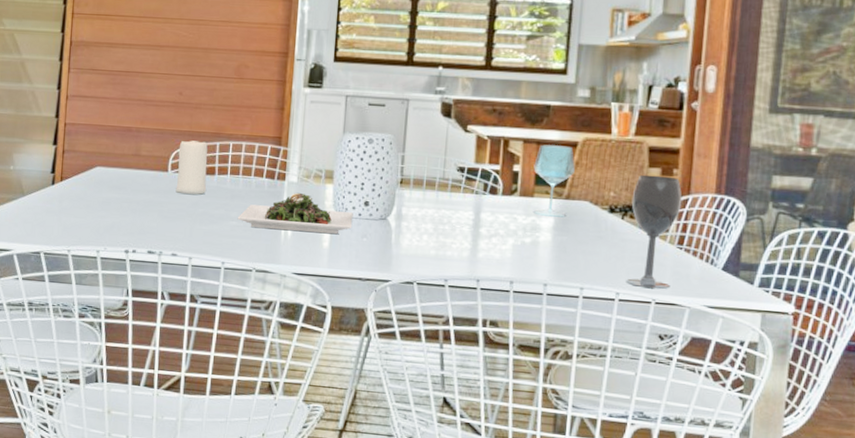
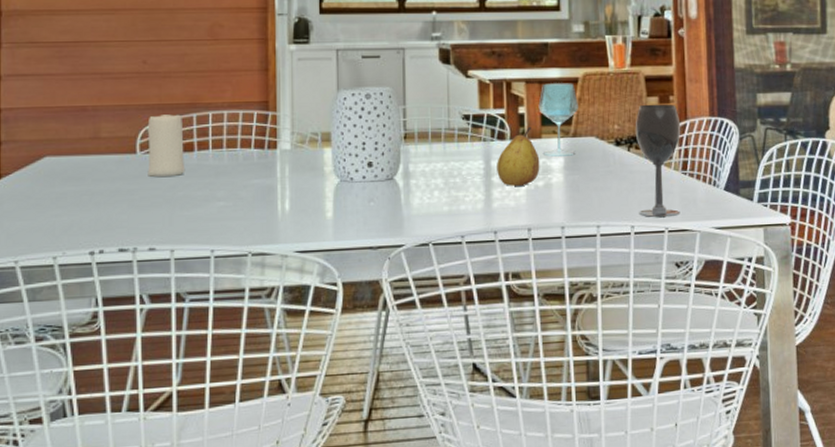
salad: present [237,192,354,235] -> none [225,160,357,206]
fruit: none [485,185,530,240] -> present [497,127,540,186]

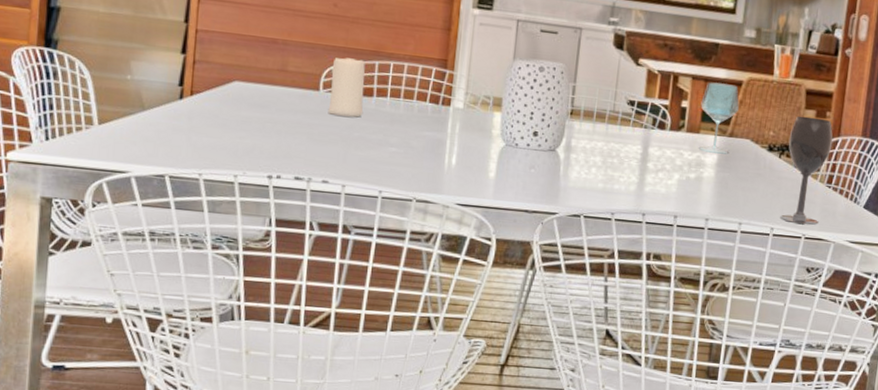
fruit: present [497,127,540,186] -> none [653,121,695,175]

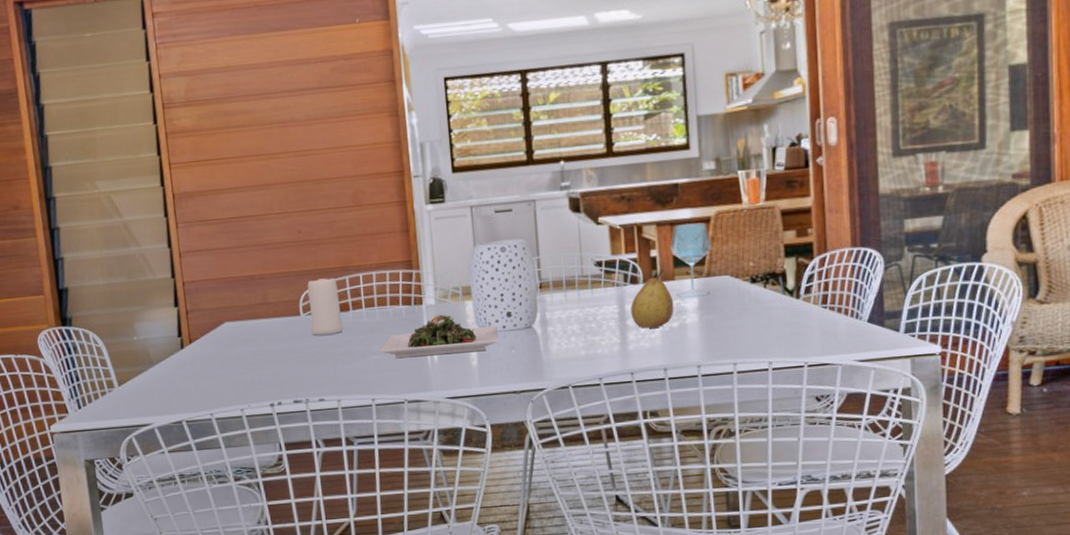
salad: none [397,119,522,165] -> present [380,314,499,359]
fruit: none [653,121,695,175] -> present [631,269,674,329]
wine glass: present [780,116,833,226] -> none [771,237,821,354]

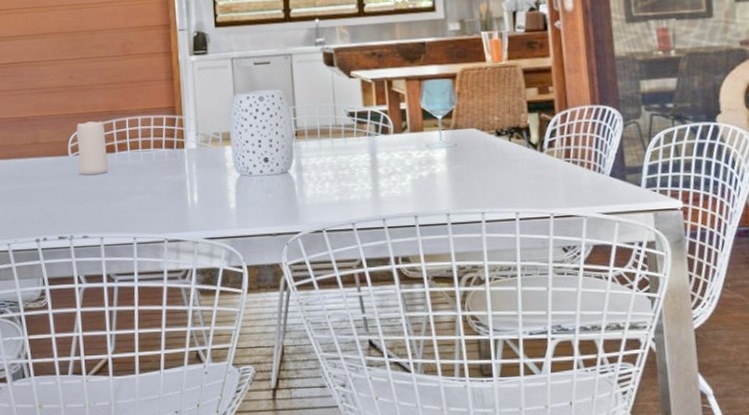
salad: present [380,314,499,359] -> none [143,158,256,199]
fruit: present [631,269,674,329] -> none [382,121,424,177]

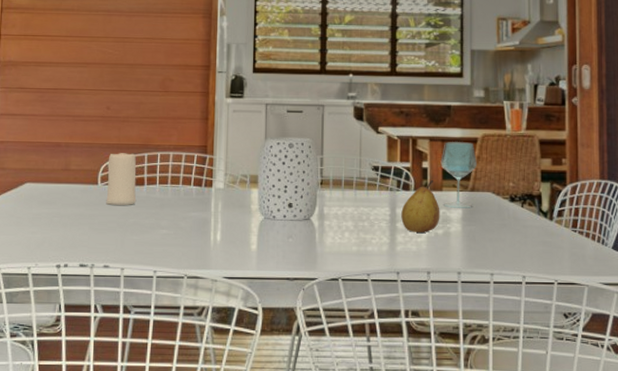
fruit: none [382,121,424,177] -> present [401,180,440,233]

